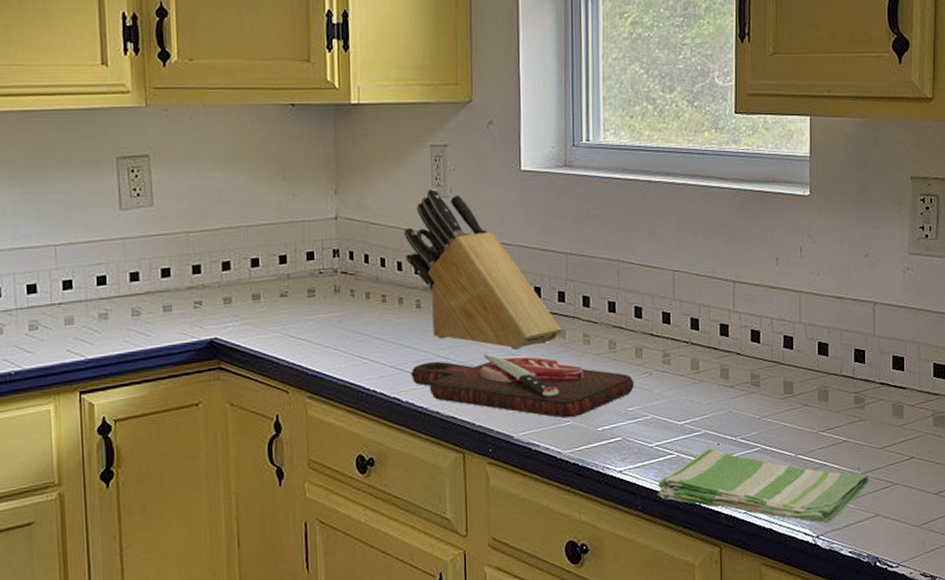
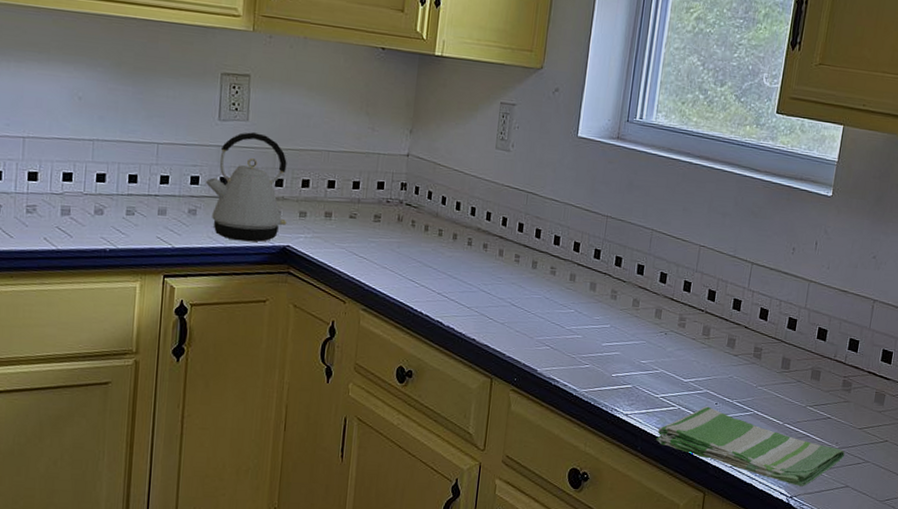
kettle: none [113,217,211,341] -> present [205,132,287,242]
knife block: present [403,188,562,349] -> none [464,141,594,295]
cutting board: present [411,354,635,418] -> none [455,294,651,362]

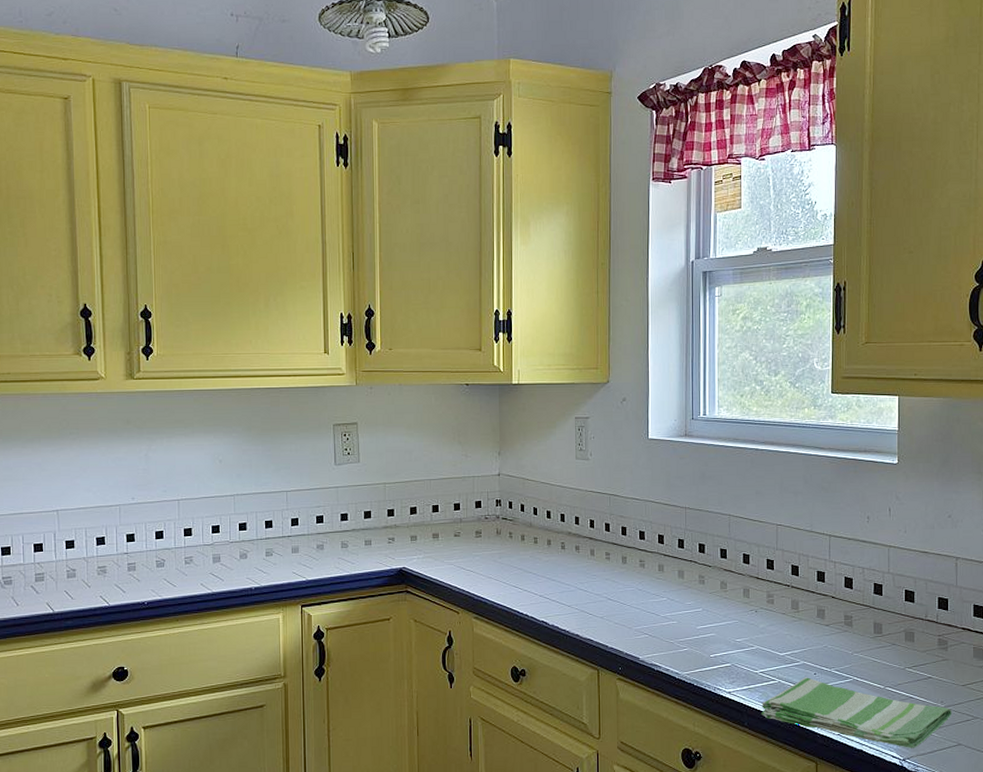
kettle: present [205,132,287,242] -> none [328,472,401,568]

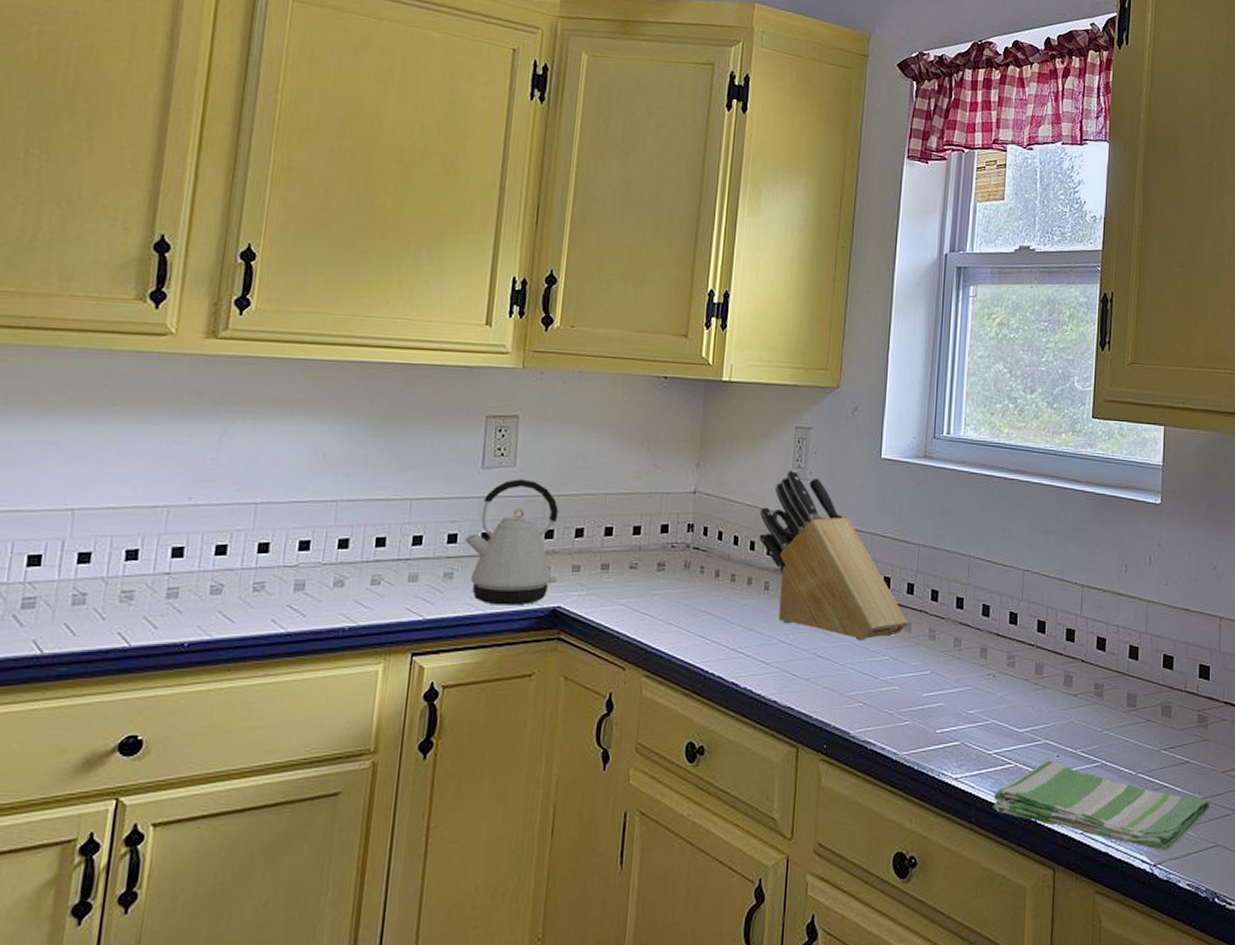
kettle: none [328,472,401,568] -> present [464,479,559,606]
knife block: none [552,452,681,586] -> present [759,469,908,640]

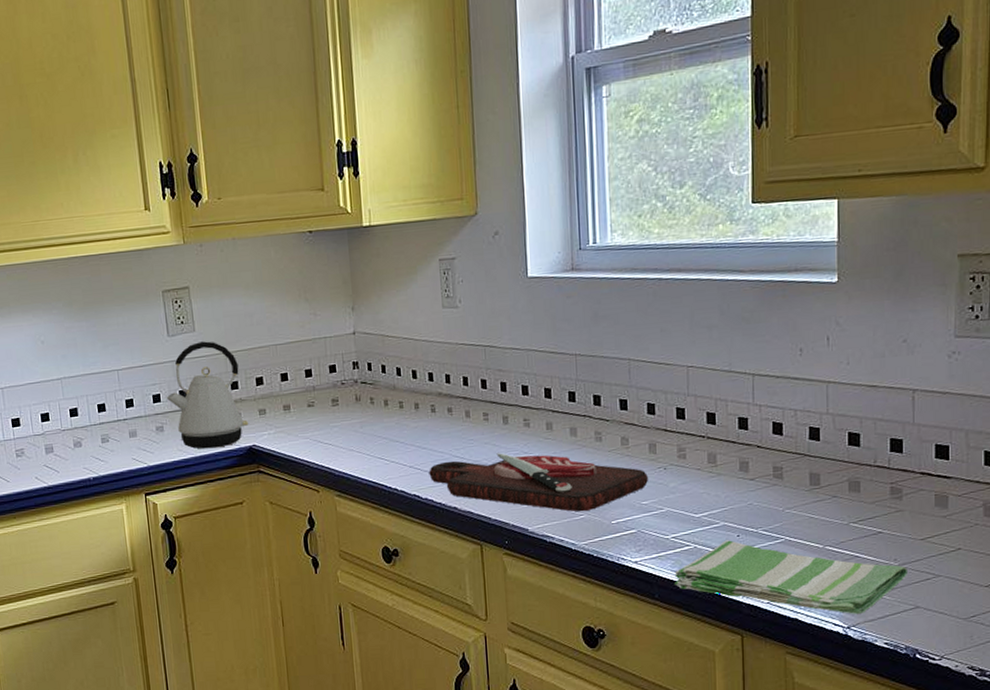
cutting board: none [752,643,978,717] -> present [429,453,649,512]
knife block: present [759,469,908,640] -> none [417,300,573,448]

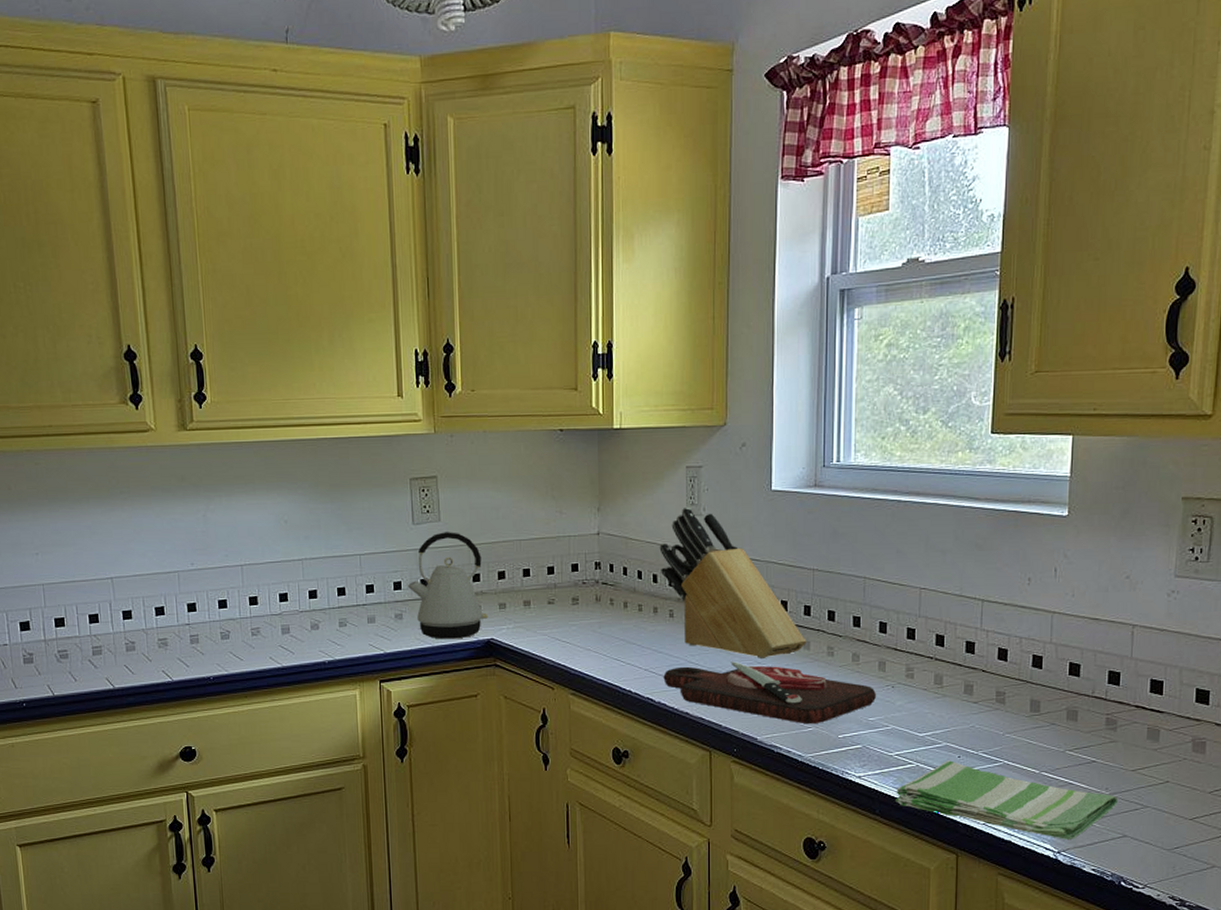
knife block: none [417,300,573,448] -> present [659,507,807,658]

